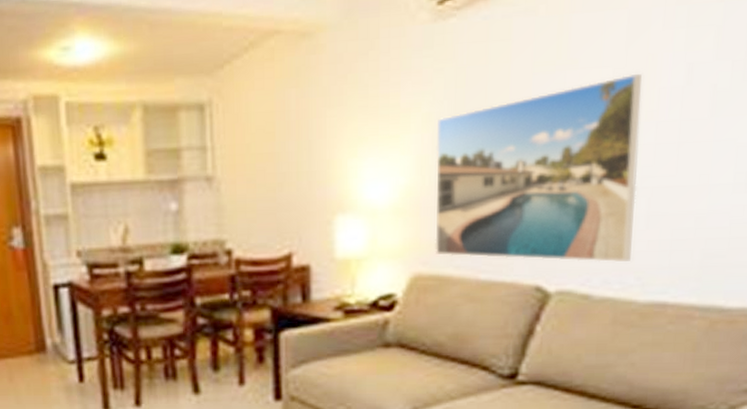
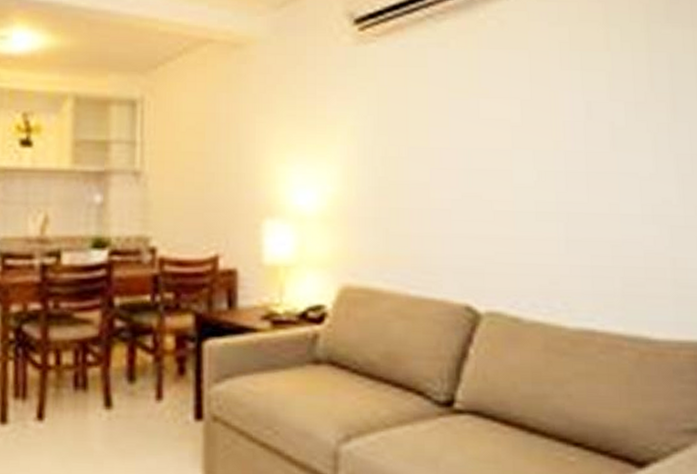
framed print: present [435,73,643,263] -> none [361,106,556,286]

